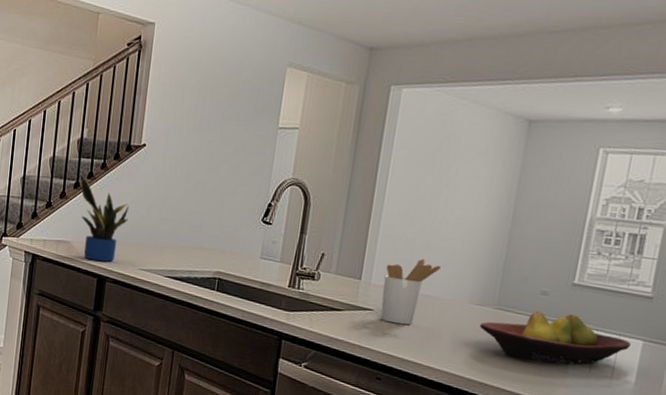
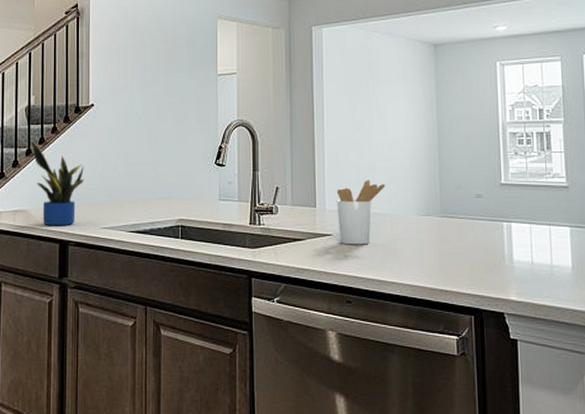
fruit bowl: present [480,311,631,365] -> none [430,212,560,262]

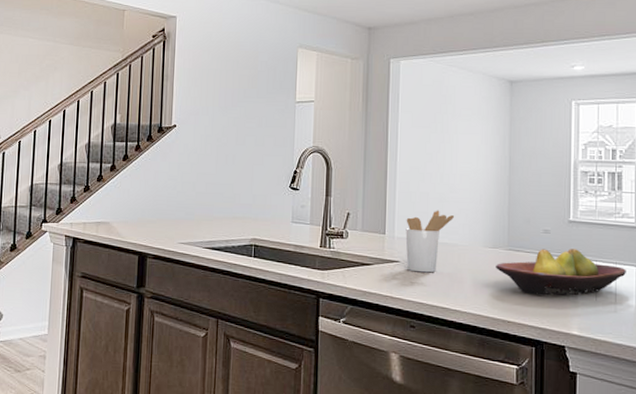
potted plant: present [31,142,85,226] -> none [115,158,165,239]
fruit bowl: none [430,212,560,262] -> present [496,249,626,296]

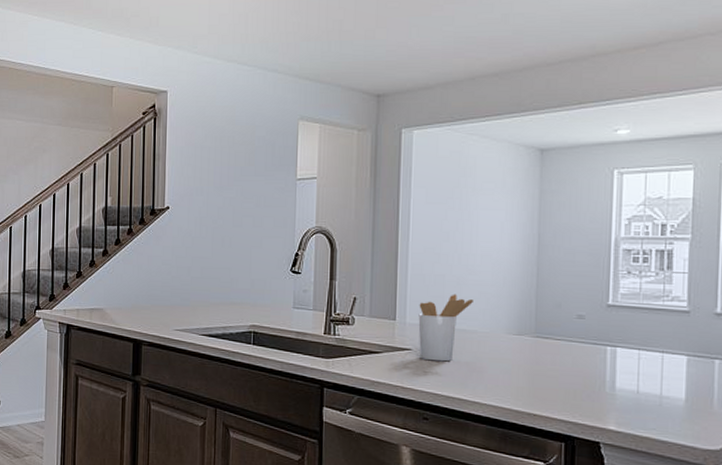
fruit bowl: present [496,249,626,296] -> none [521,336,675,388]

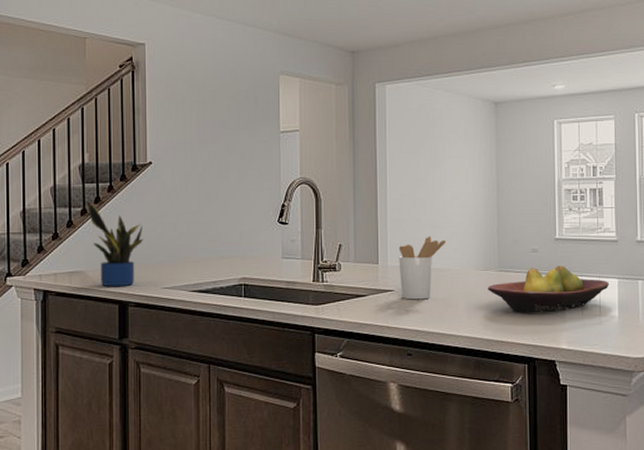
potted plant: none [107,243,159,326] -> present [86,201,144,287]
fruit bowl: none [521,336,675,388] -> present [488,266,609,314]

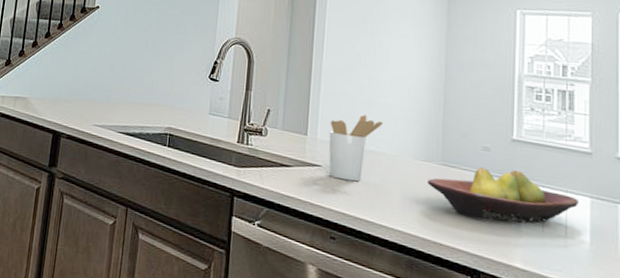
potted plant: present [86,201,144,287] -> none [38,35,83,118]

